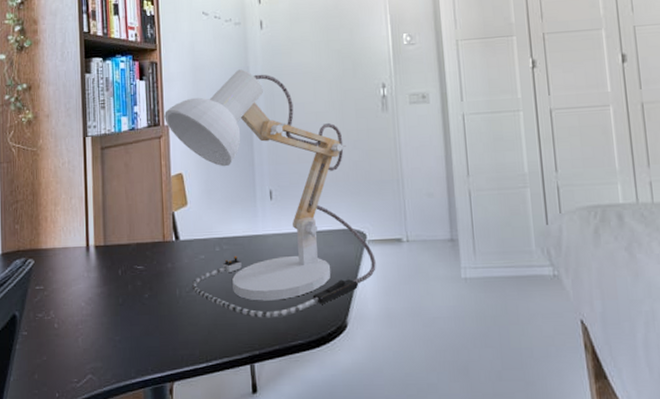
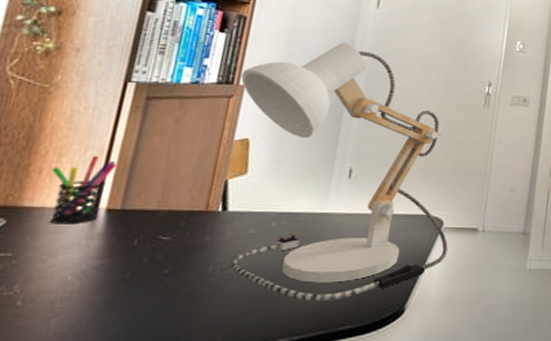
pen holder: none [53,202,93,261] -> present [50,155,117,225]

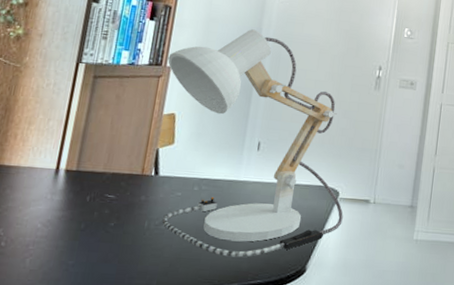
pen holder: present [50,155,117,225] -> none [24,124,72,181]

